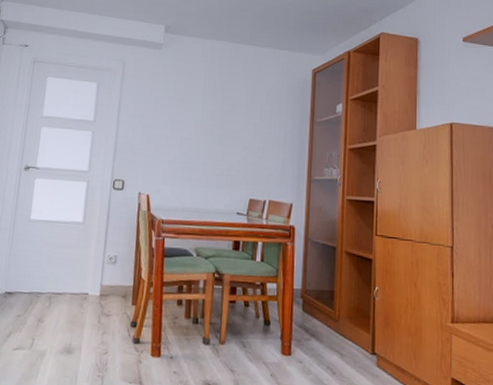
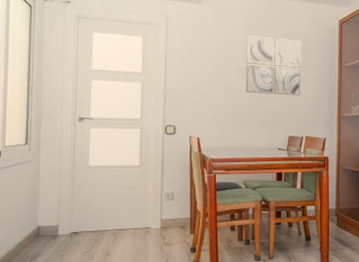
wall art: none [203,84,269,153] -> present [245,35,301,96]

